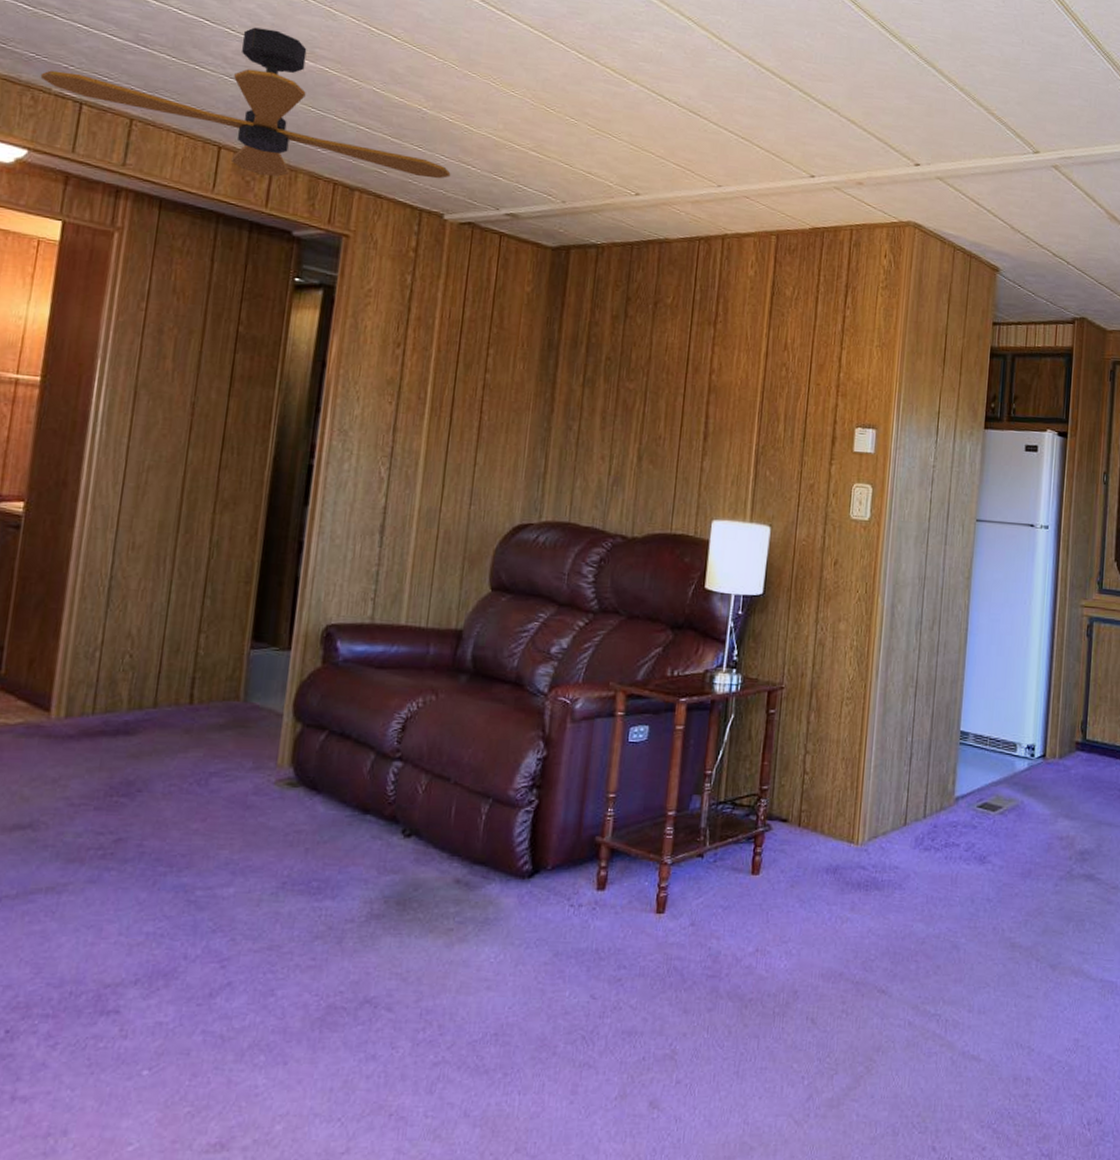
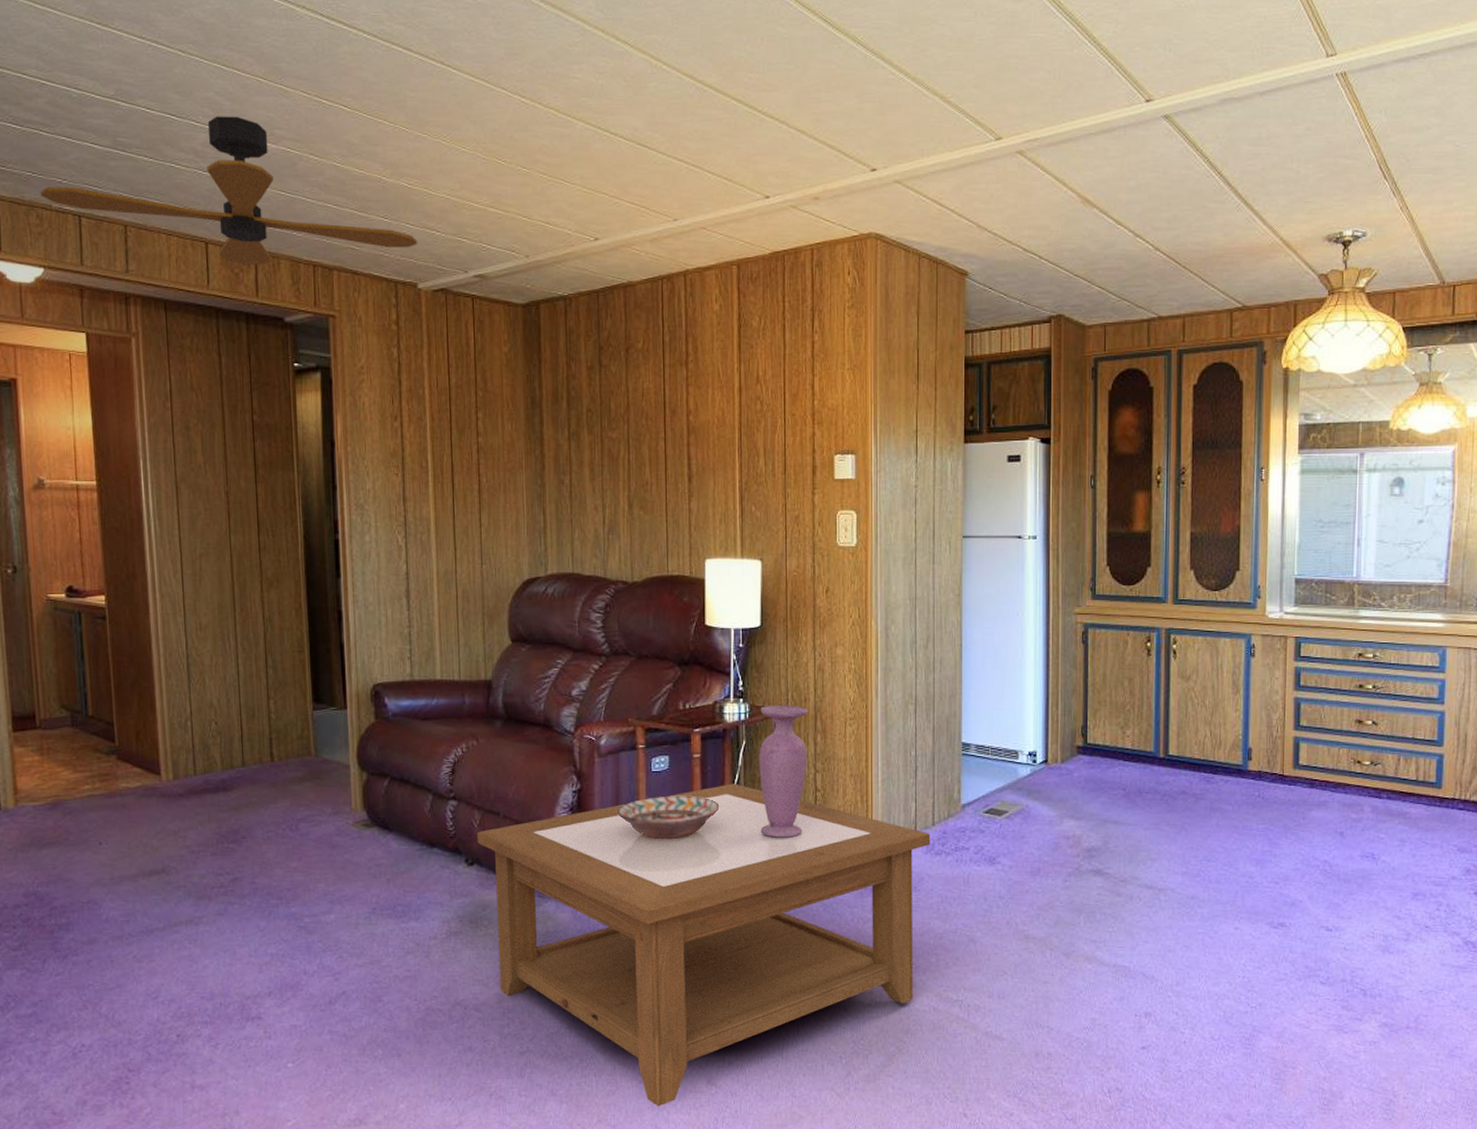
coffee table: none [419,760,921,1133] -> present [476,783,931,1107]
decorative bowl: none [583,769,699,819] -> present [616,795,720,840]
vase: none [740,678,804,824] -> present [759,704,808,838]

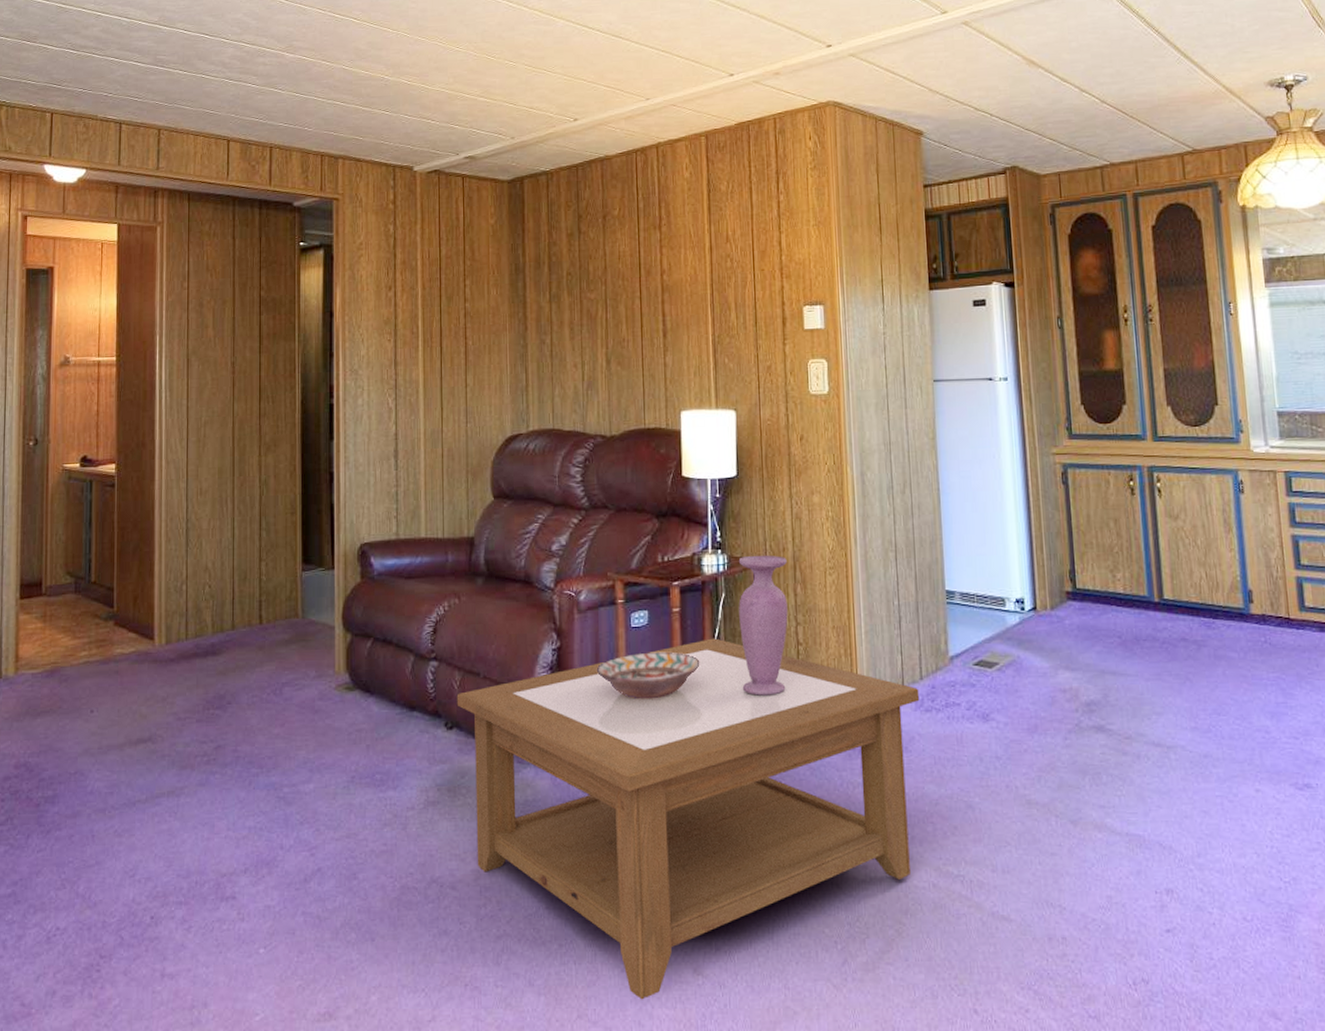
ceiling fan: present [40,116,418,265] -> none [88,32,415,158]

